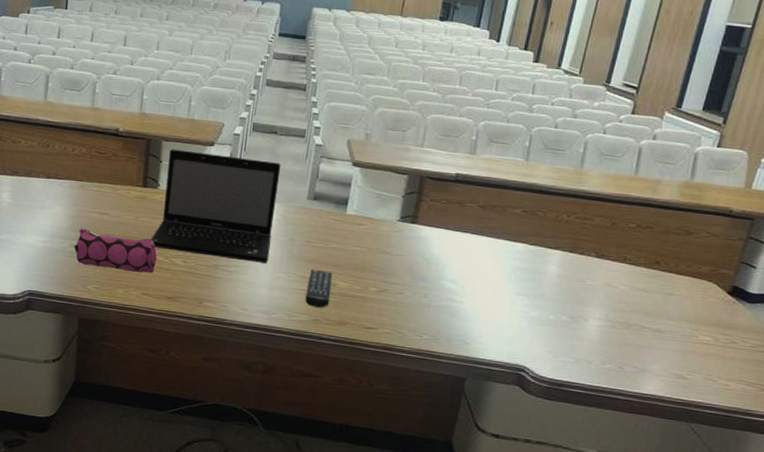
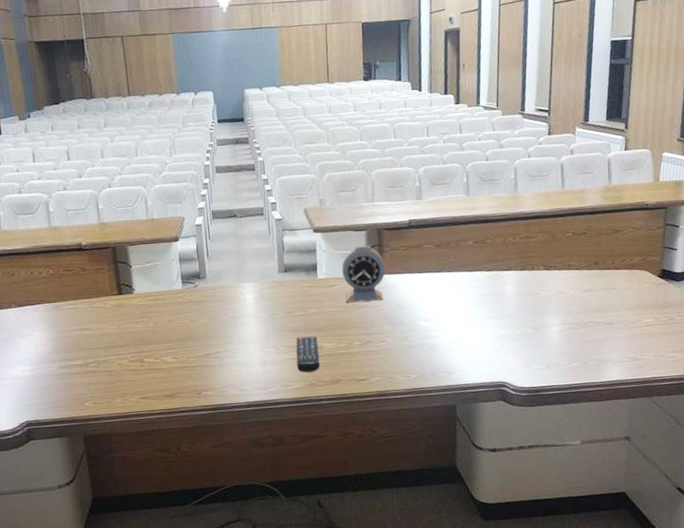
pencil case: present [74,227,157,274] -> none [63,343,148,384]
laptop: present [150,149,281,263] -> none [137,244,255,351]
alarm clock: none [370,189,421,251] -> present [342,245,386,303]

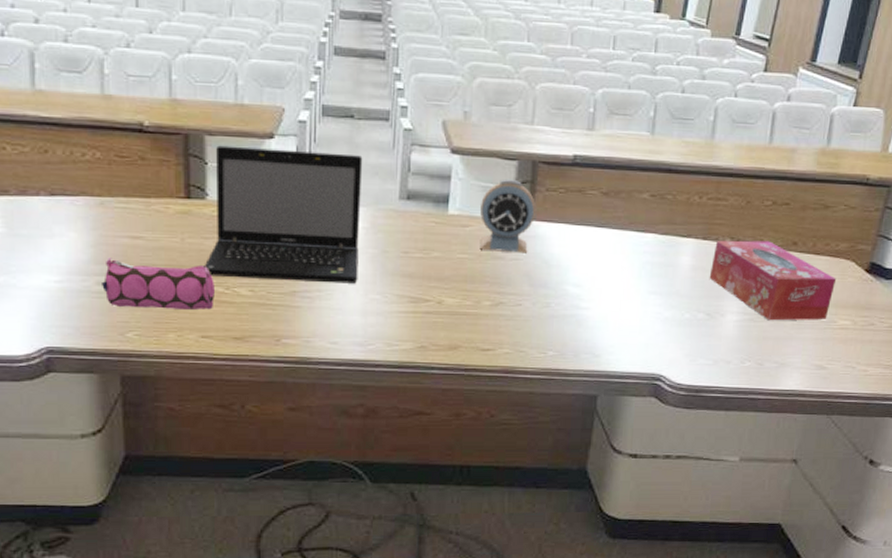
pencil case: none [63,343,148,384] -> present [102,258,214,310]
laptop: none [137,244,255,351] -> present [204,145,363,284]
remote control: present [296,336,320,373] -> none [407,285,438,332]
tissue box: none [531,264,636,327] -> present [709,240,837,321]

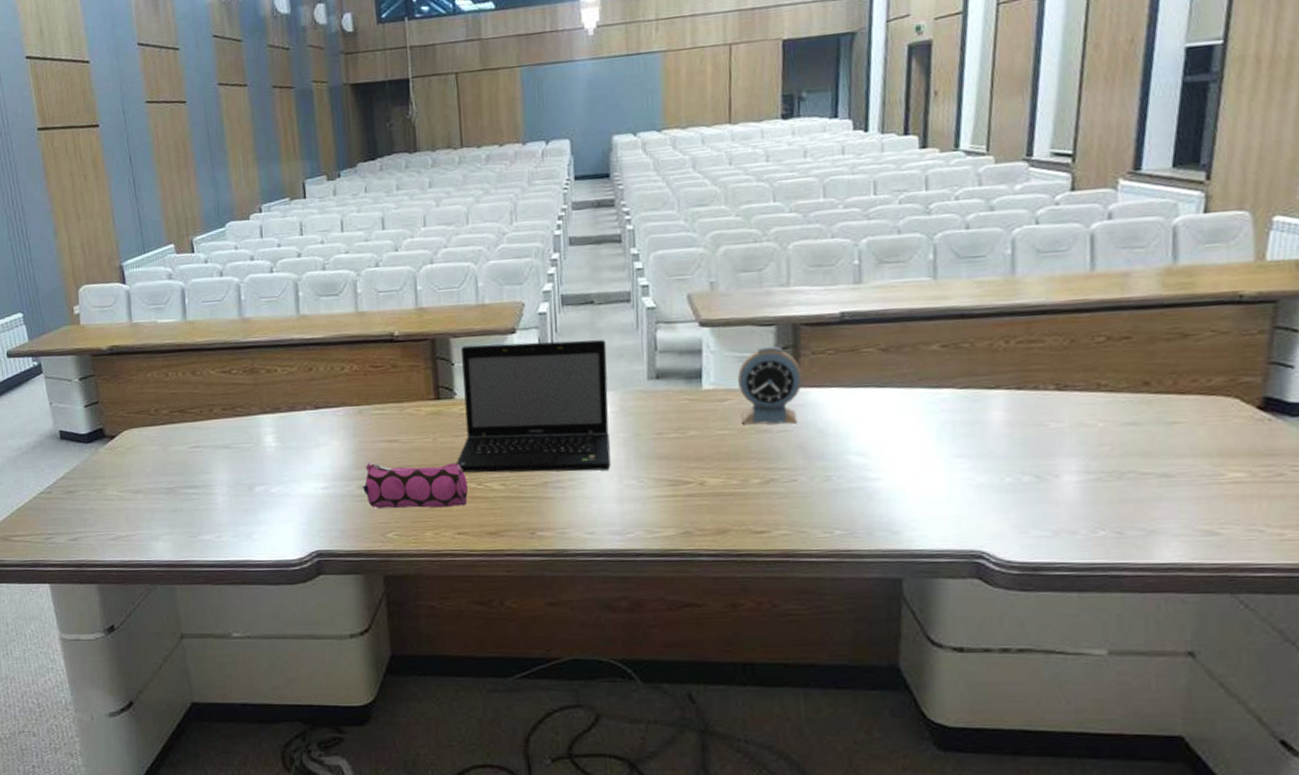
tissue box: present [709,240,837,321] -> none [1031,383,1216,479]

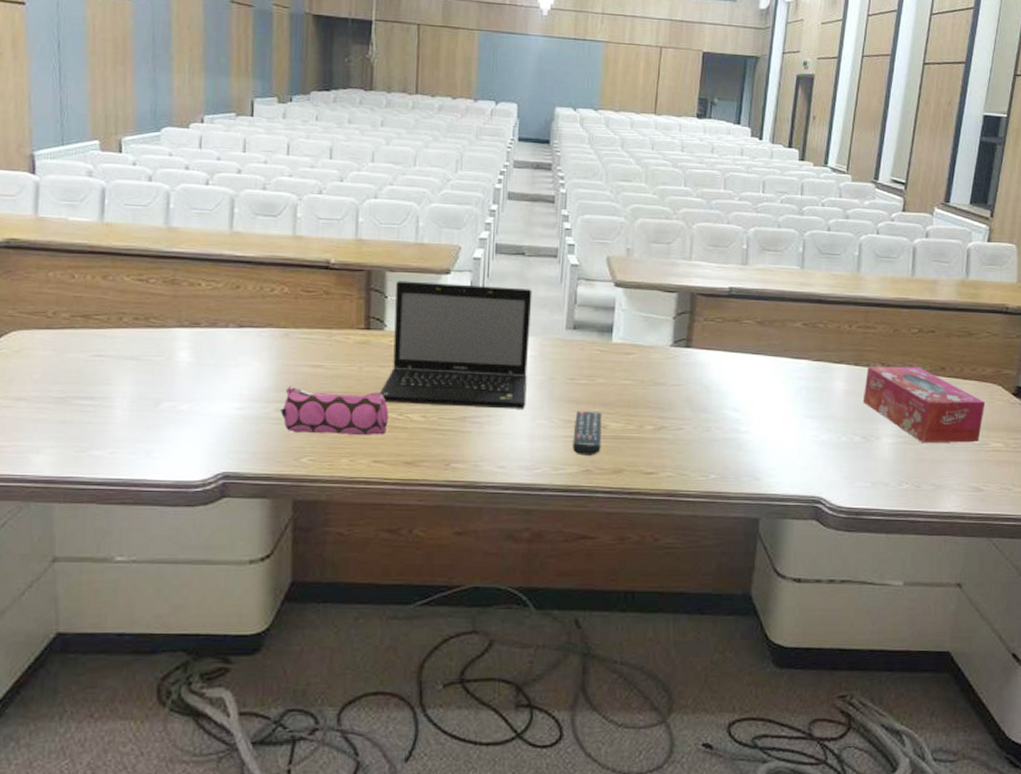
remote control: none [667,467,701,516] -> present [573,410,602,456]
alarm clock: present [738,345,803,425] -> none [642,309,696,380]
tissue box: none [1031,383,1216,479] -> present [862,366,986,443]

